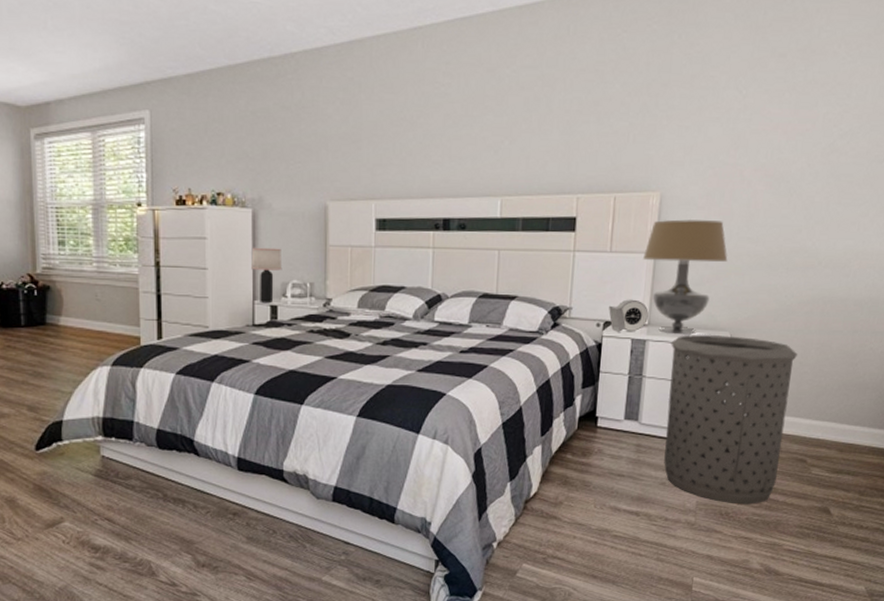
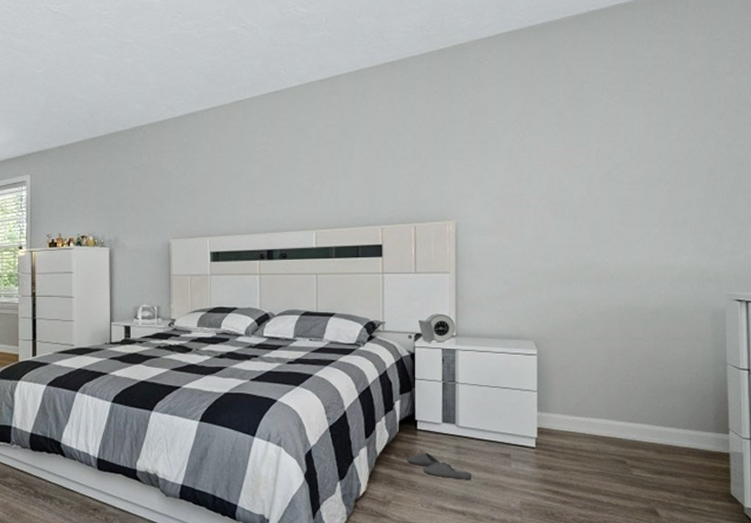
table lamp: present [251,247,283,304] -> none [109,278,134,325]
slippers: none [582,451,649,479] -> present [406,452,471,479]
table lamp: present [643,218,728,335] -> none [445,242,524,344]
laundry basket: present [664,335,797,504] -> none [479,344,602,505]

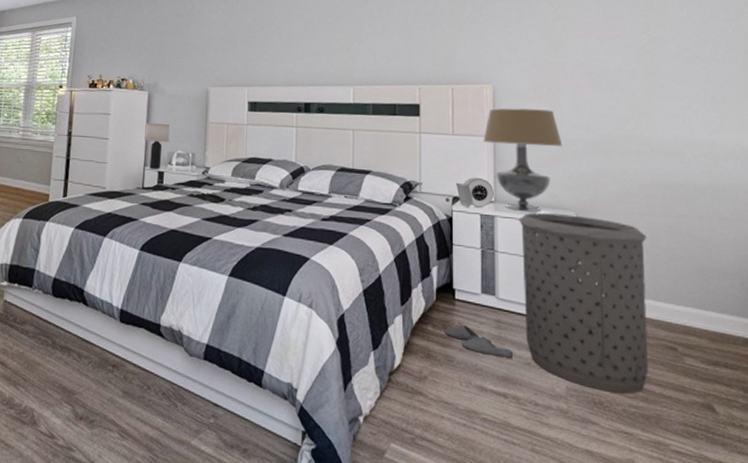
table lamp: none [109,278,134,325] -> present [144,122,170,170]
table lamp: none [445,242,524,344] -> present [483,107,563,213]
laundry basket: none [479,344,602,505] -> present [519,213,648,394]

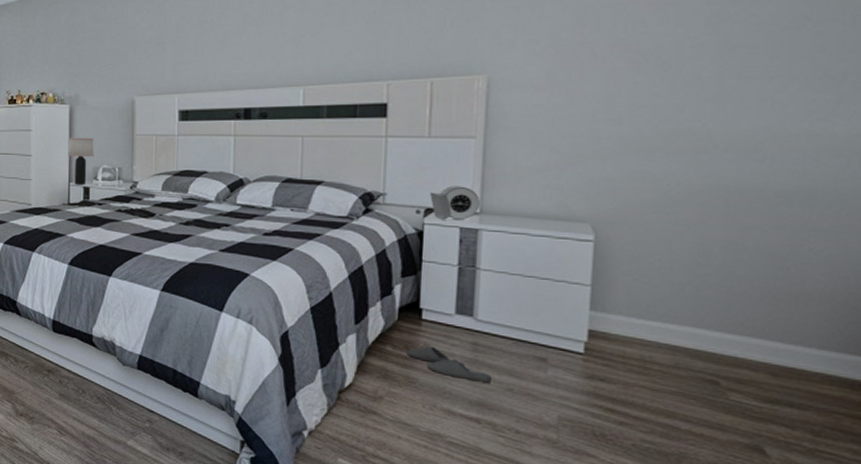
table lamp: present [483,107,563,213] -> none [470,101,581,226]
laundry basket: present [519,213,648,394] -> none [510,225,692,428]

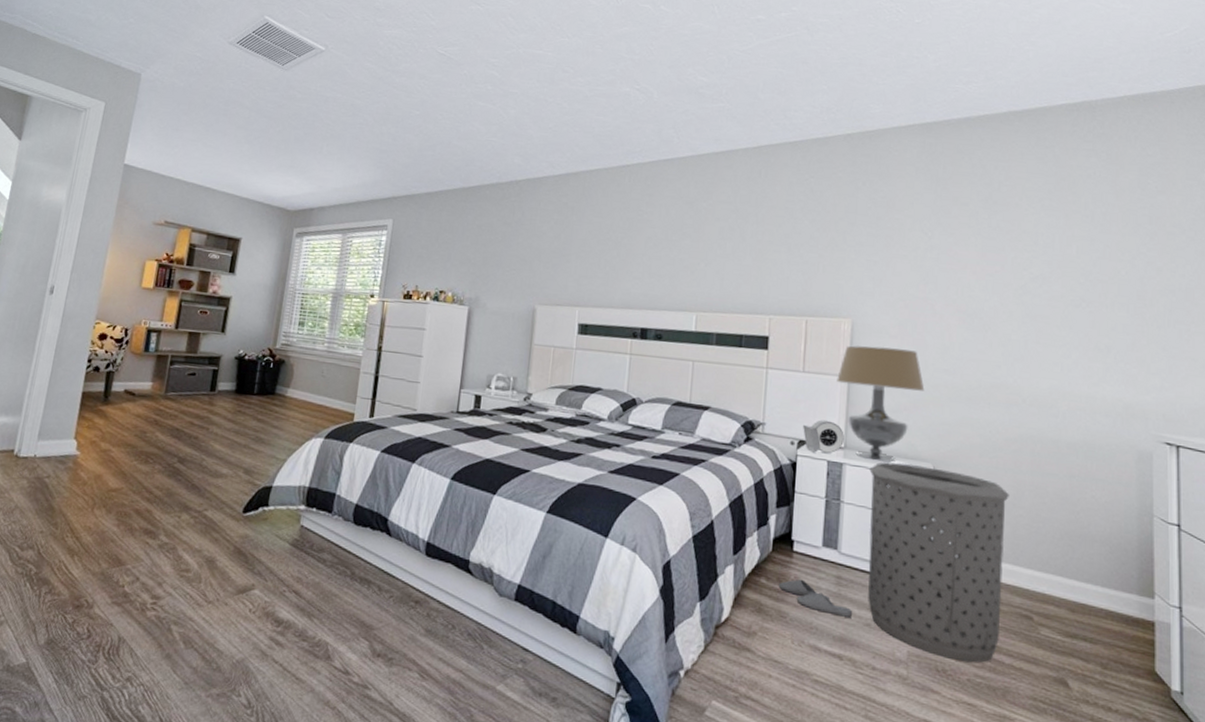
table lamp: present [68,137,95,186] -> none [462,340,491,394]
table lamp: none [470,101,581,226] -> present [837,345,925,463]
laundry basket: none [510,225,692,428] -> present [868,462,1009,663]

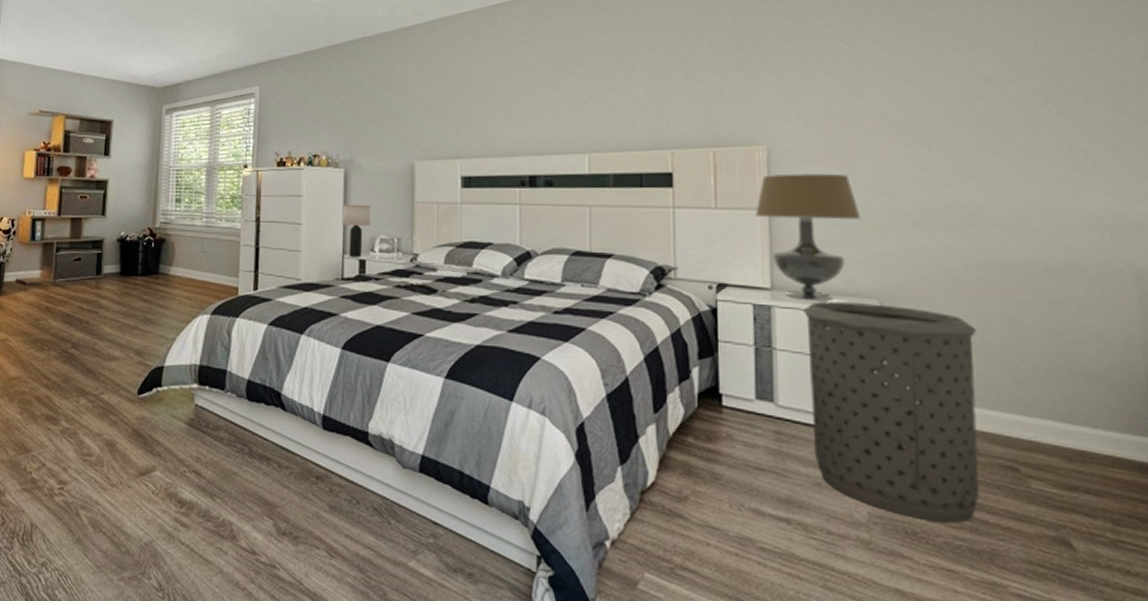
table lamp: none [462,340,491,394] -> present [342,204,371,258]
slippers: present [778,579,852,618] -> none [708,436,798,477]
alarm clock: present [803,419,844,454] -> none [721,259,770,297]

